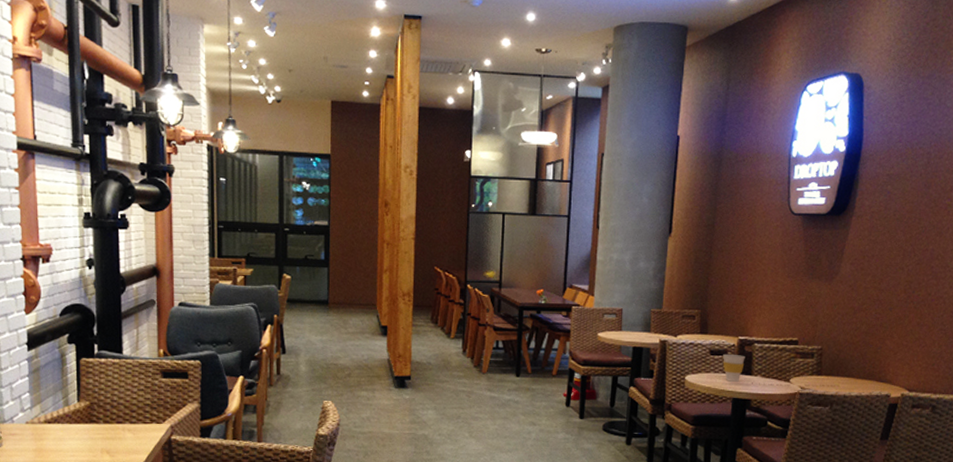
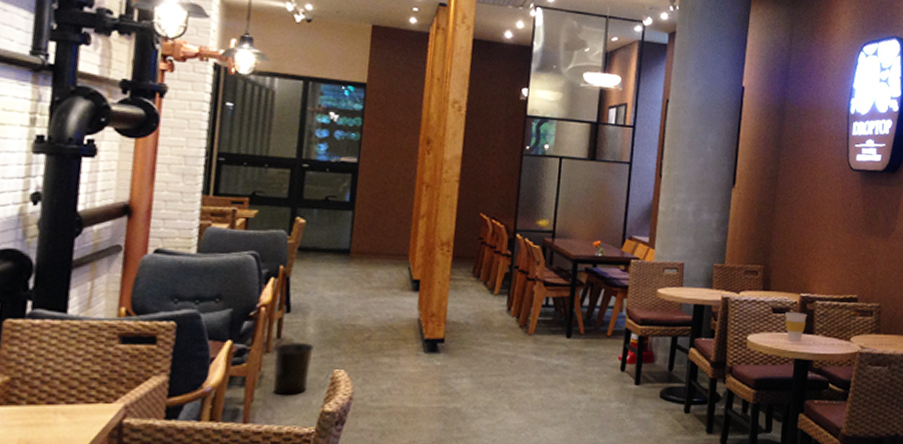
waste bin: none [275,377,306,421] -> present [273,341,314,396]

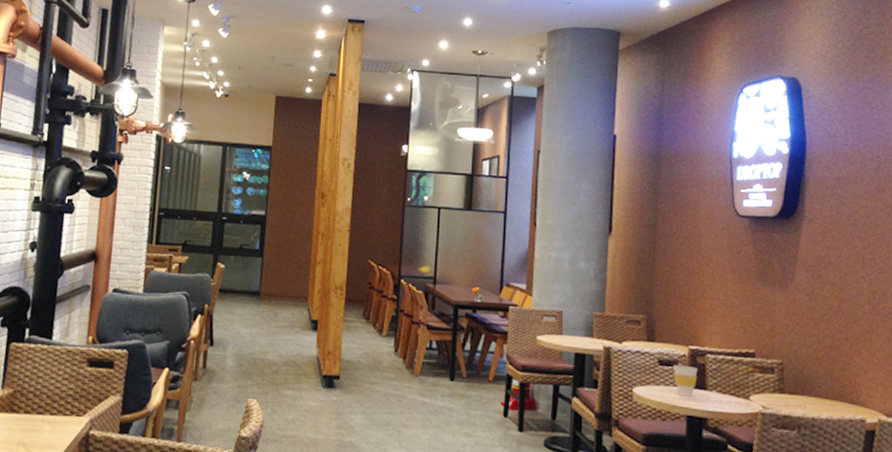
waste bin: present [273,341,314,396] -> none [200,371,232,420]

